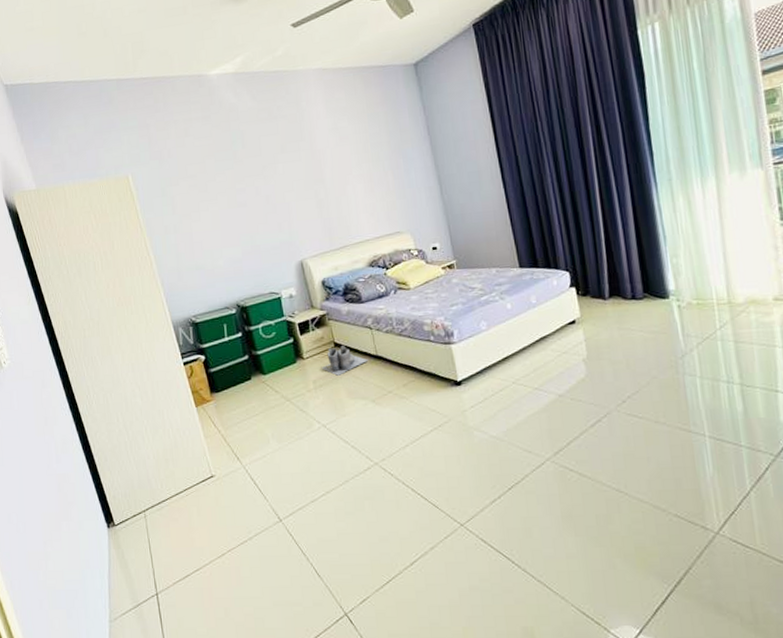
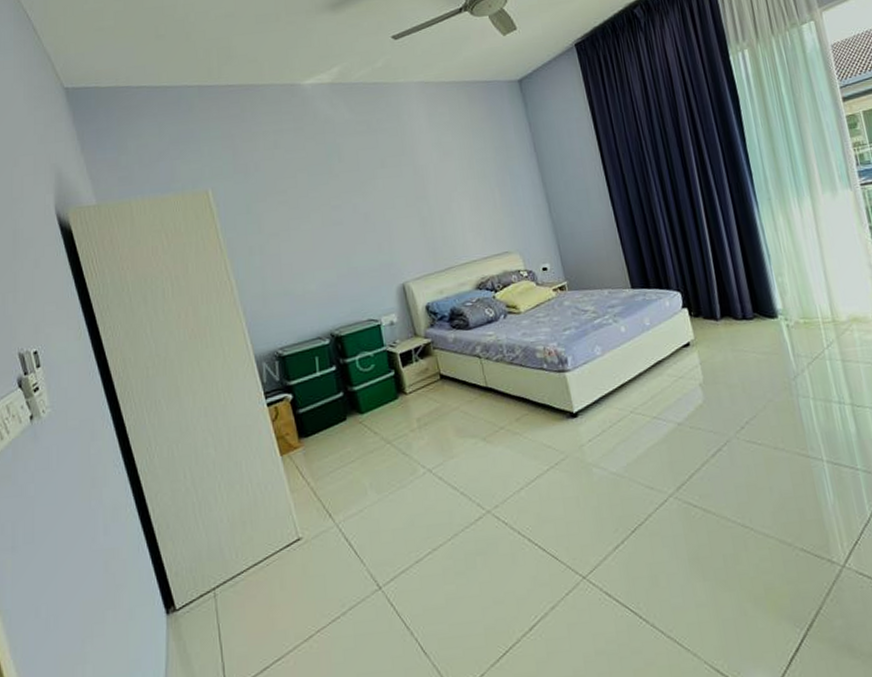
boots: present [322,345,369,376] -> none [427,376,478,412]

